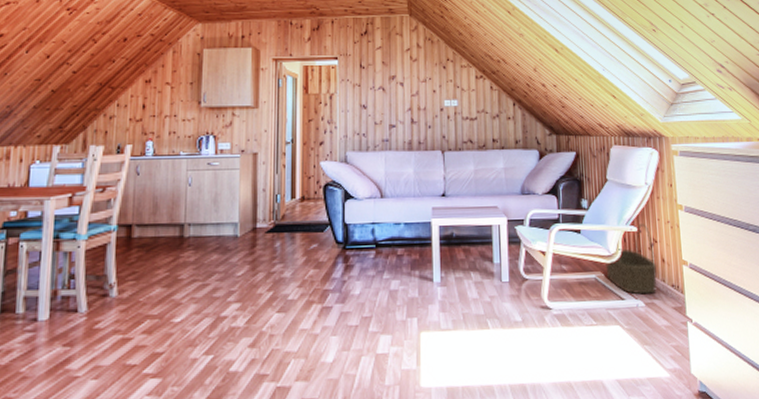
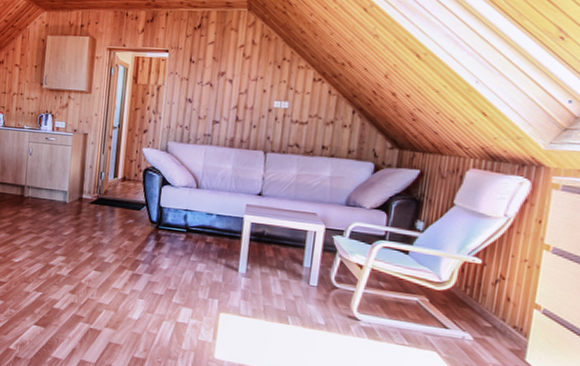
basket: present [605,222,658,295] -> none [432,255,499,330]

